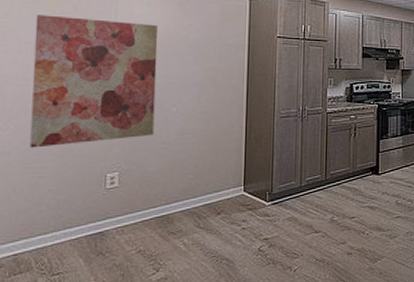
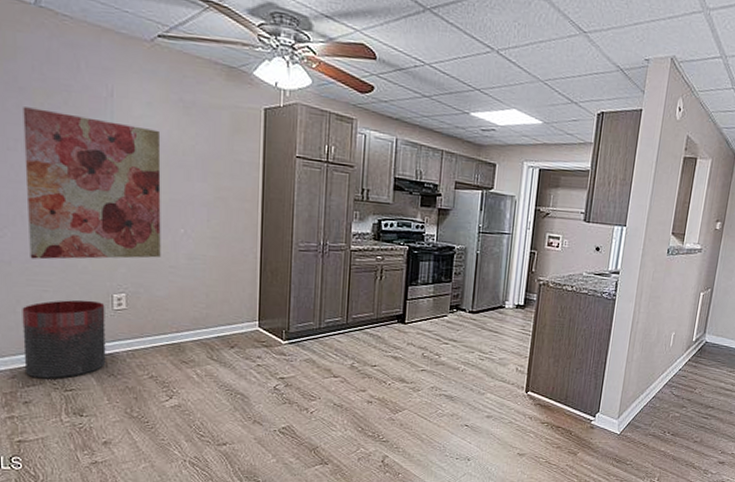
trash can: none [13,182,98,266] -> present [22,300,106,379]

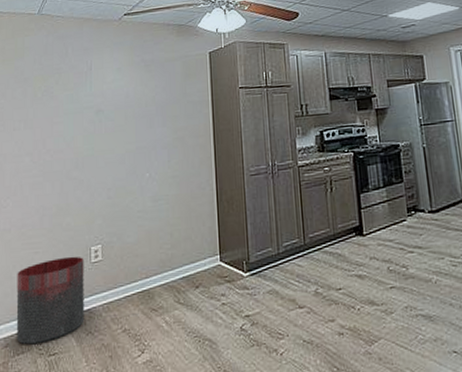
wall art: present [23,107,161,260] -> none [25,89,130,224]

